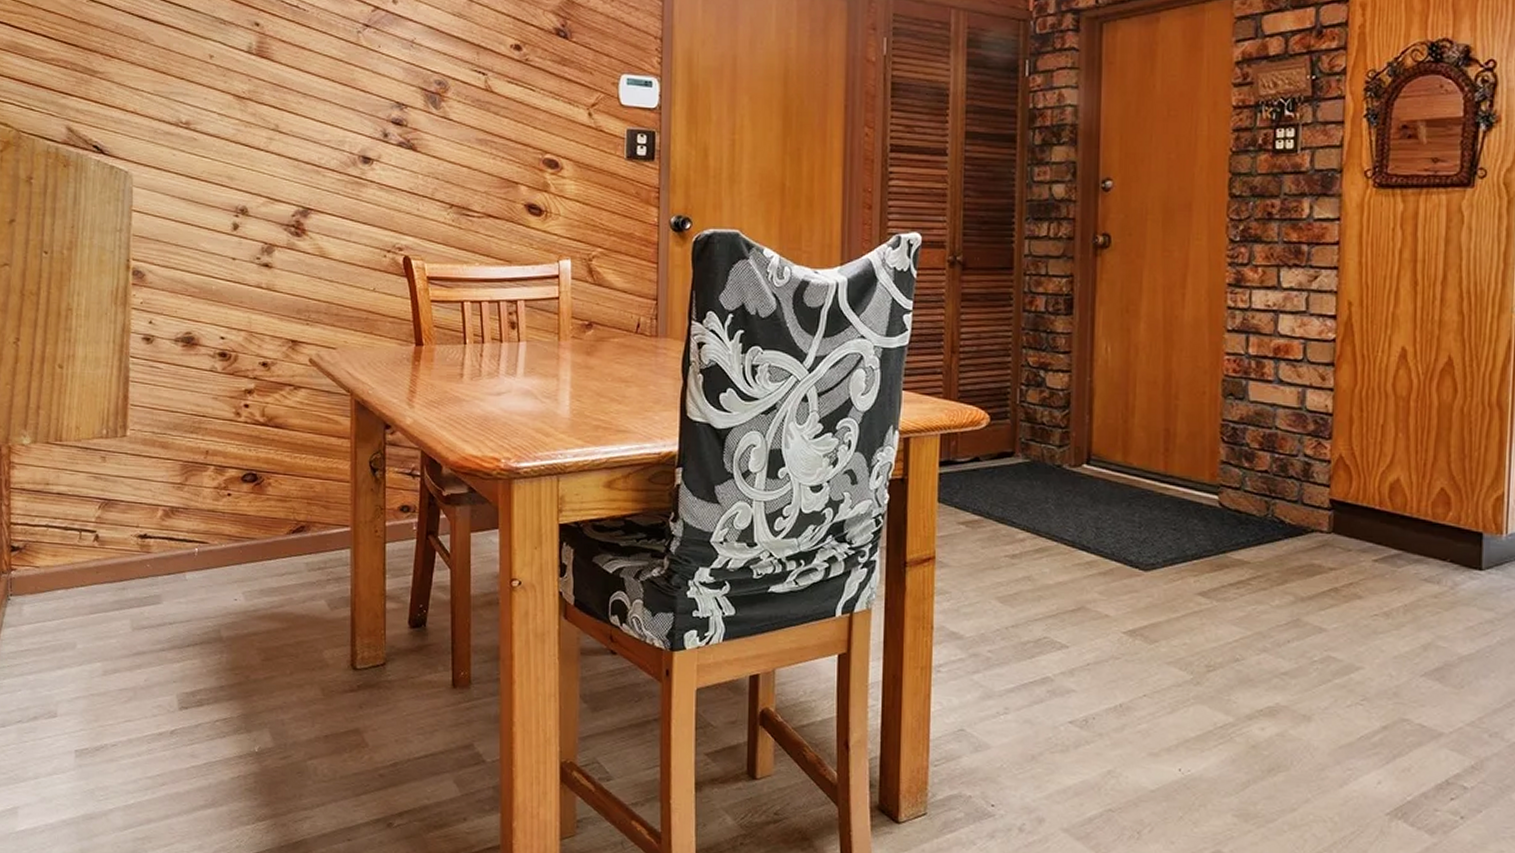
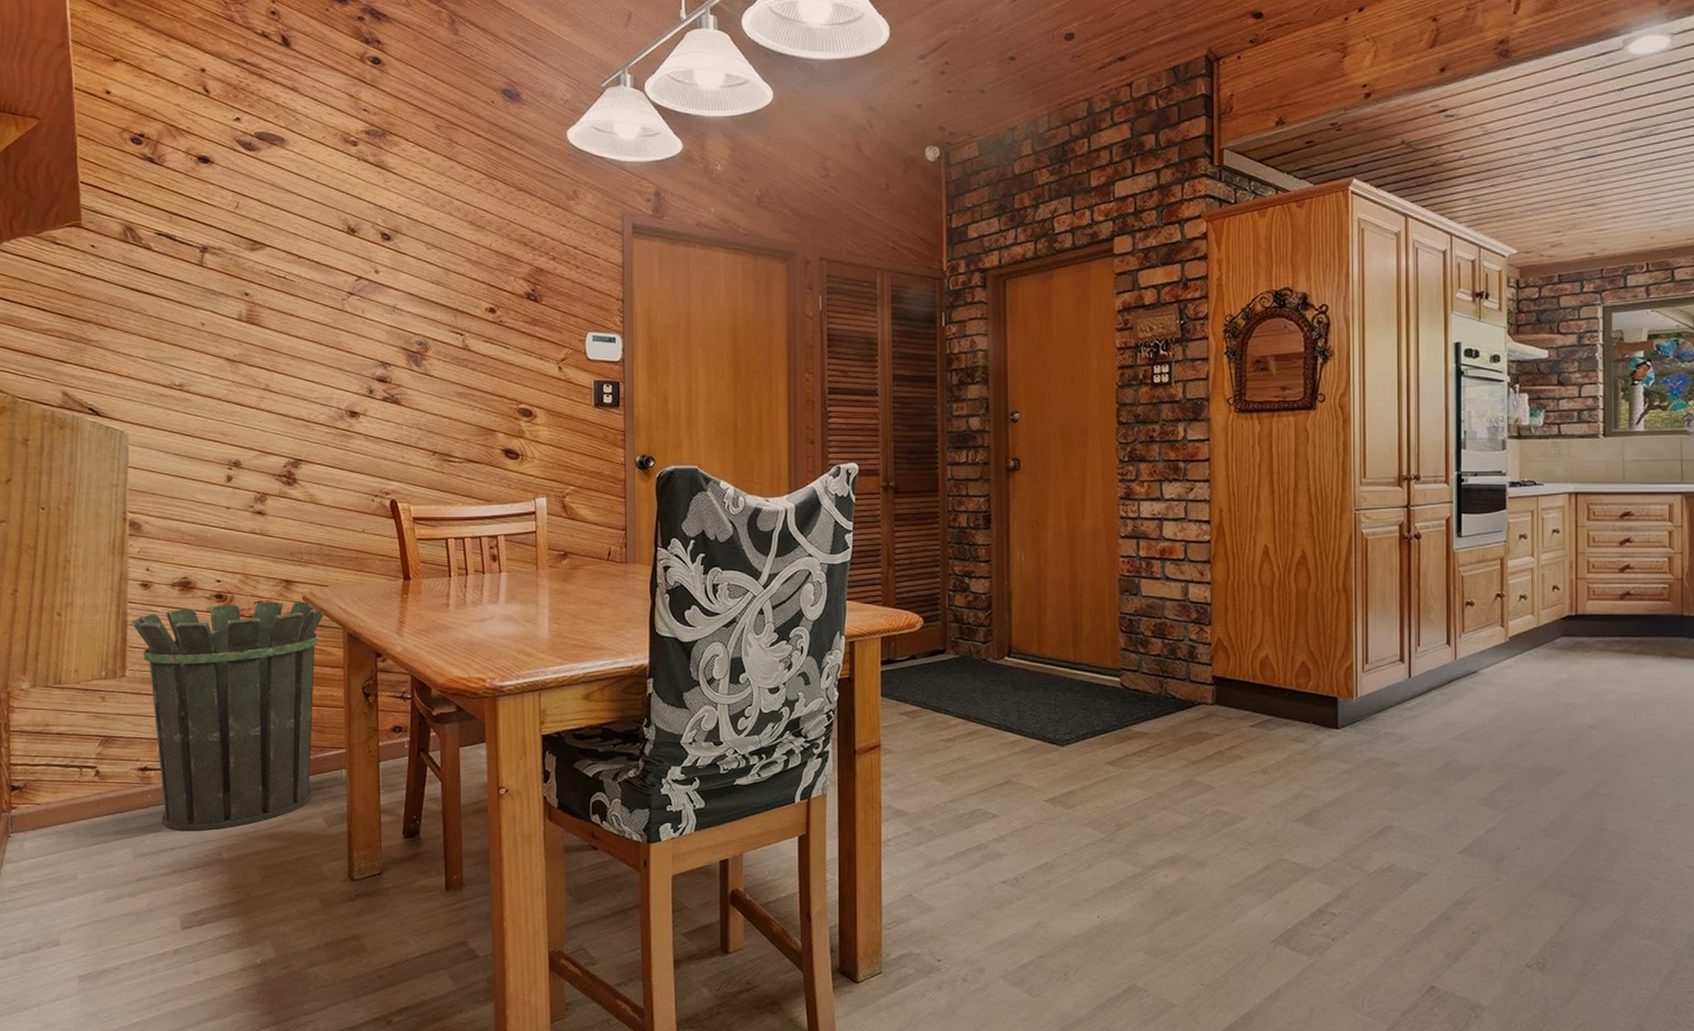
waste bin: none [133,363,333,606] -> present [131,601,326,831]

